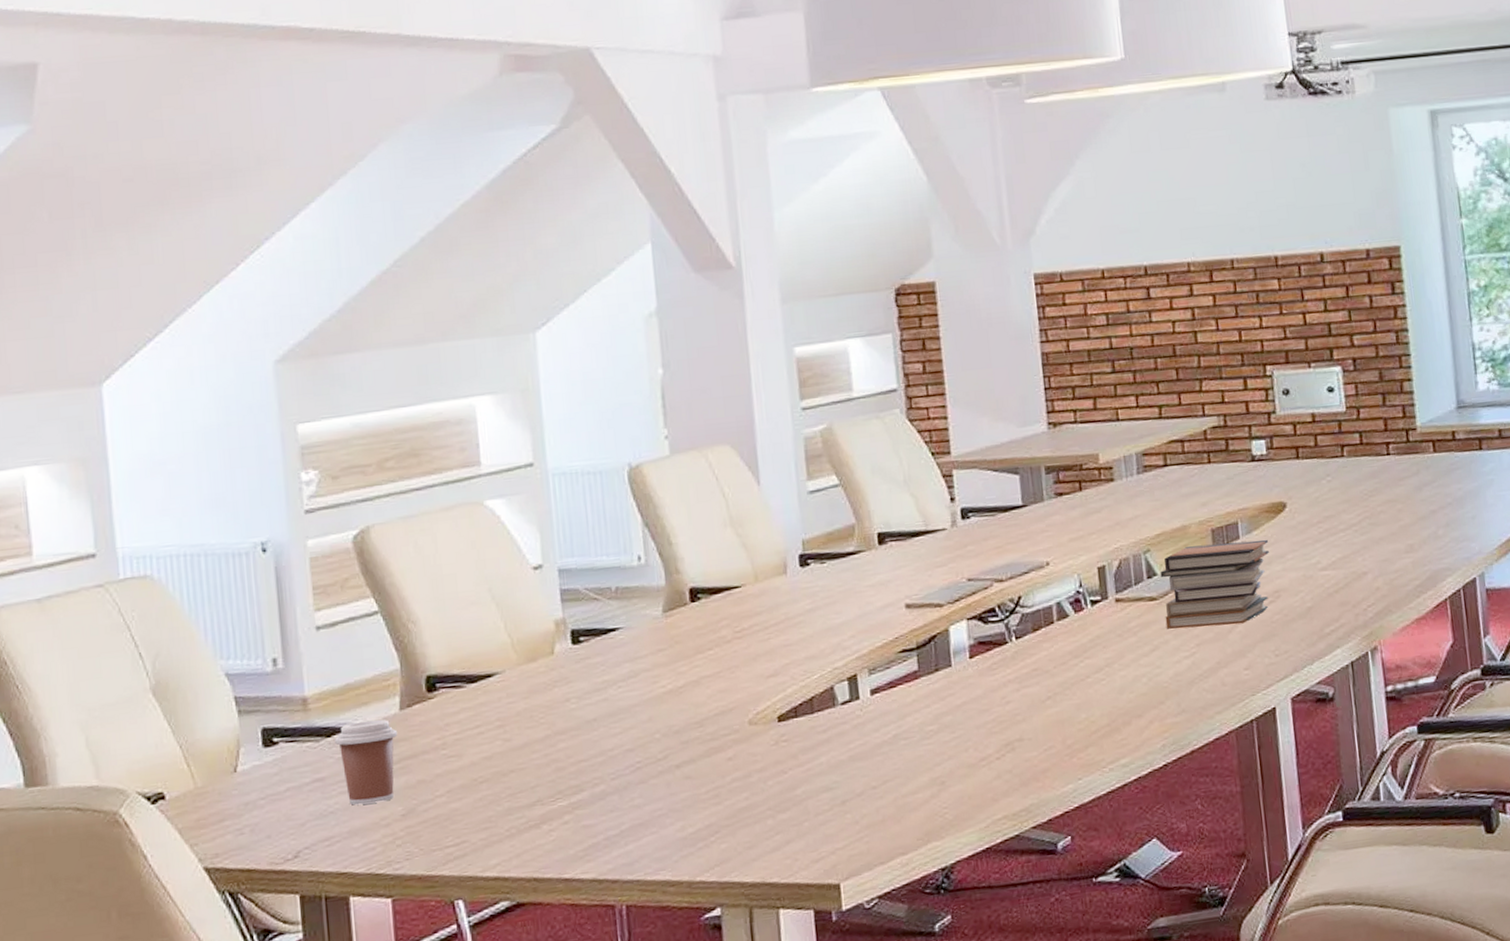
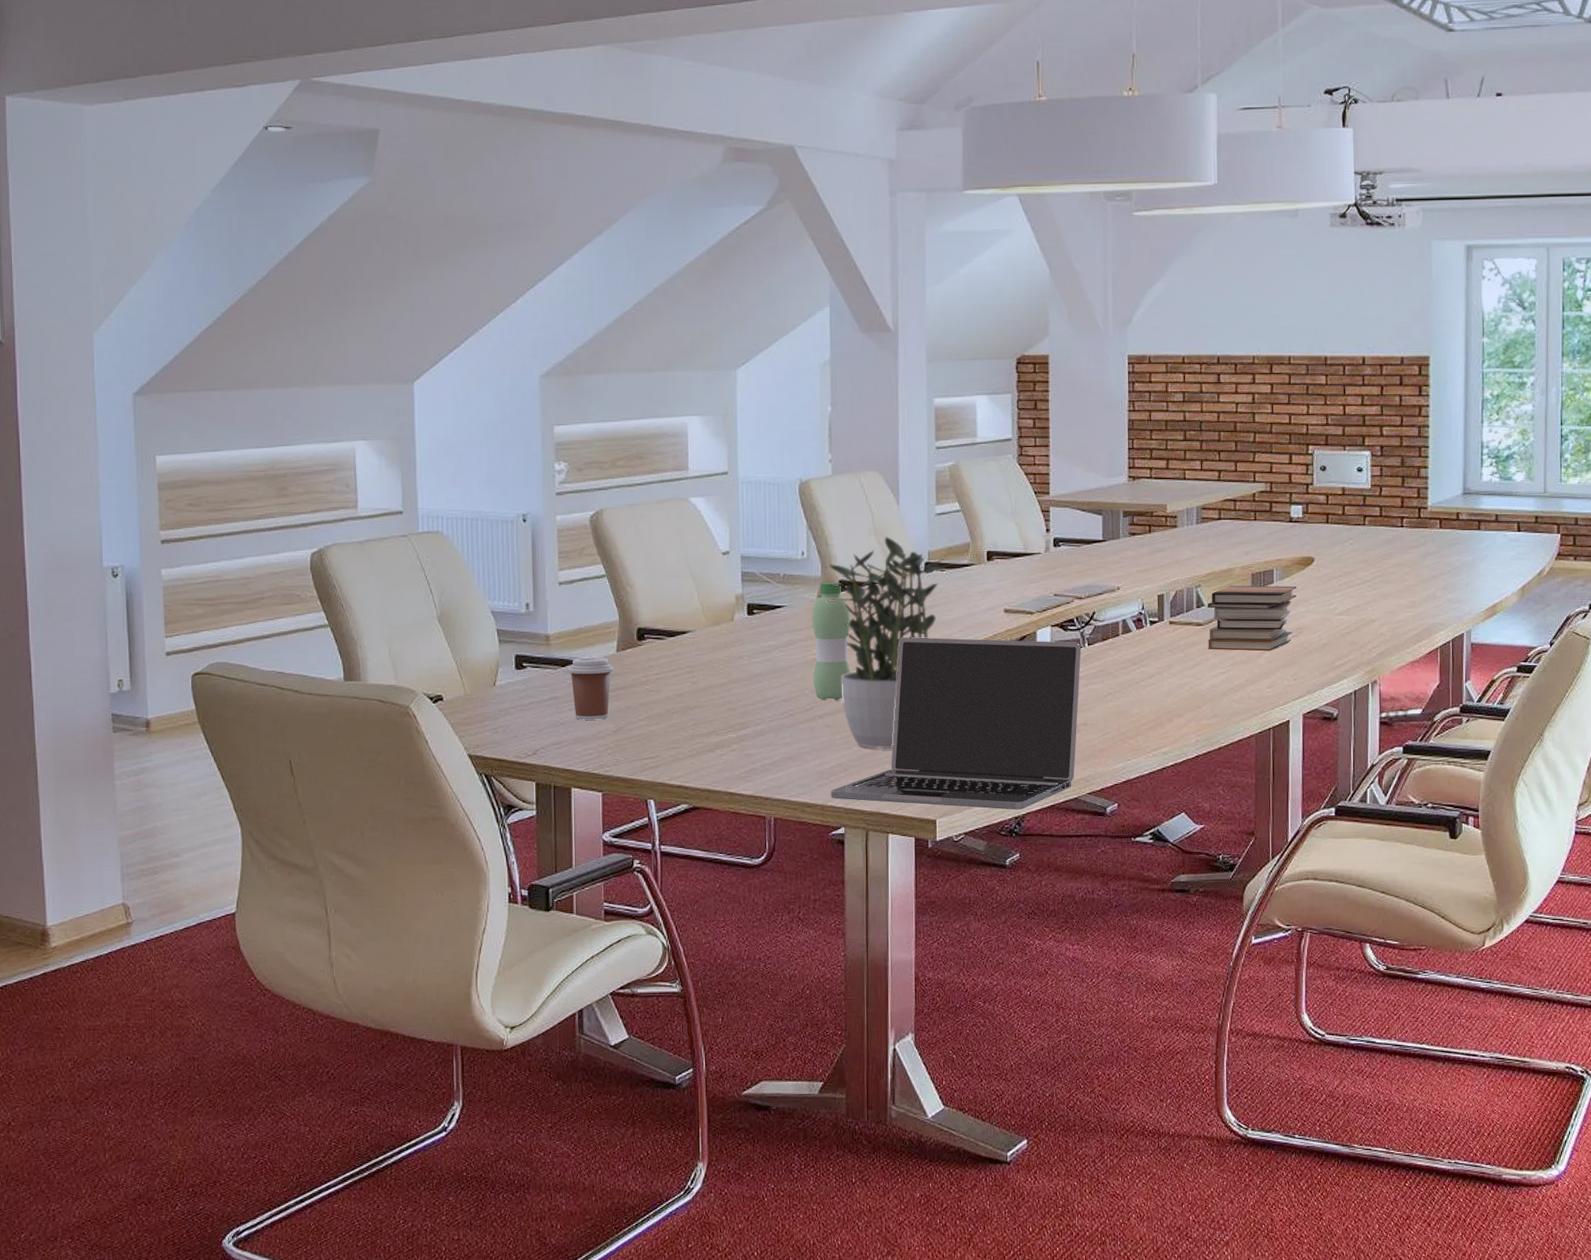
water bottle: none [657,591,714,745] -> present [812,583,851,701]
potted plant: none [675,526,827,800] -> present [827,537,946,749]
laptop: none [699,636,1013,872] -> present [831,637,1082,810]

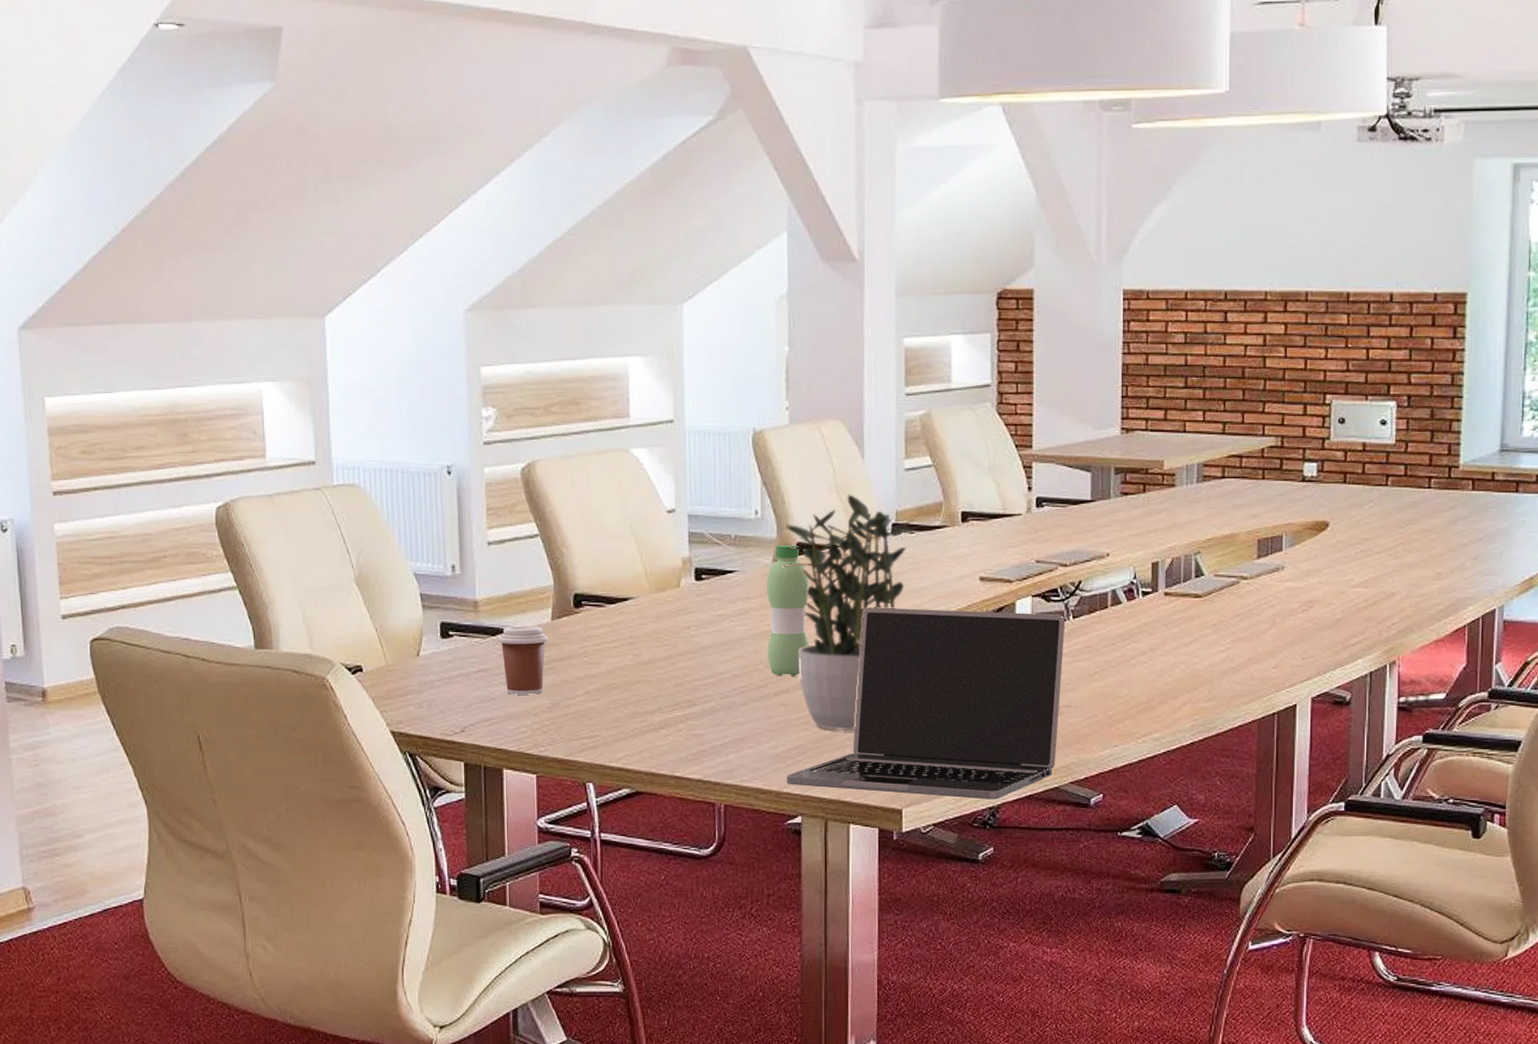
book stack: present [1207,585,1297,652] -> none [1207,553,1309,627]

